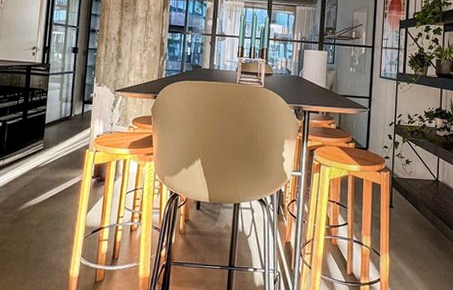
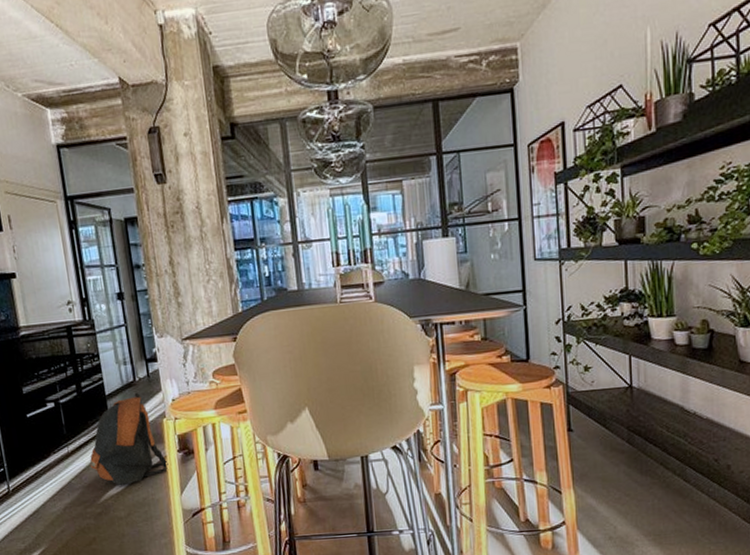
backpack: none [18,125,82,199] -> present [89,392,169,485]

